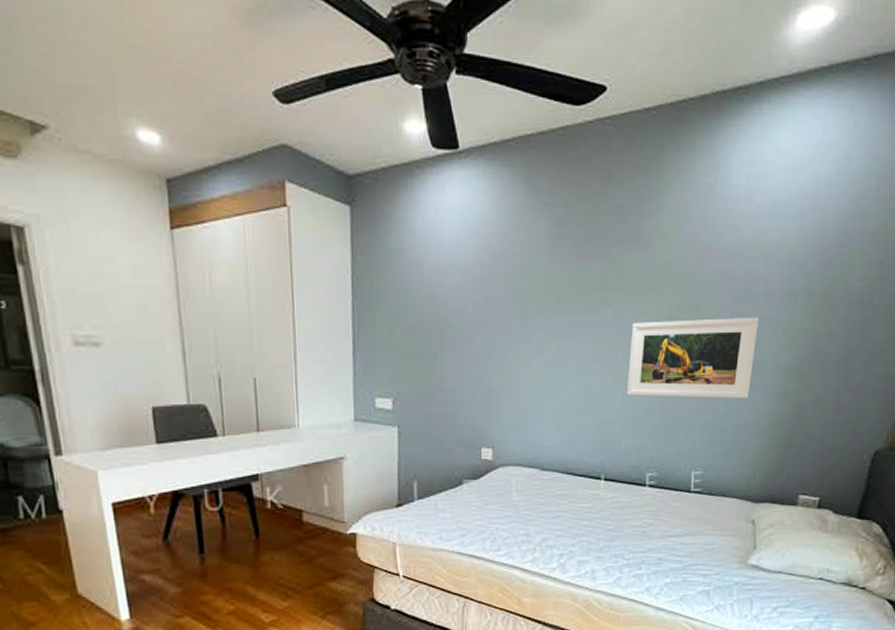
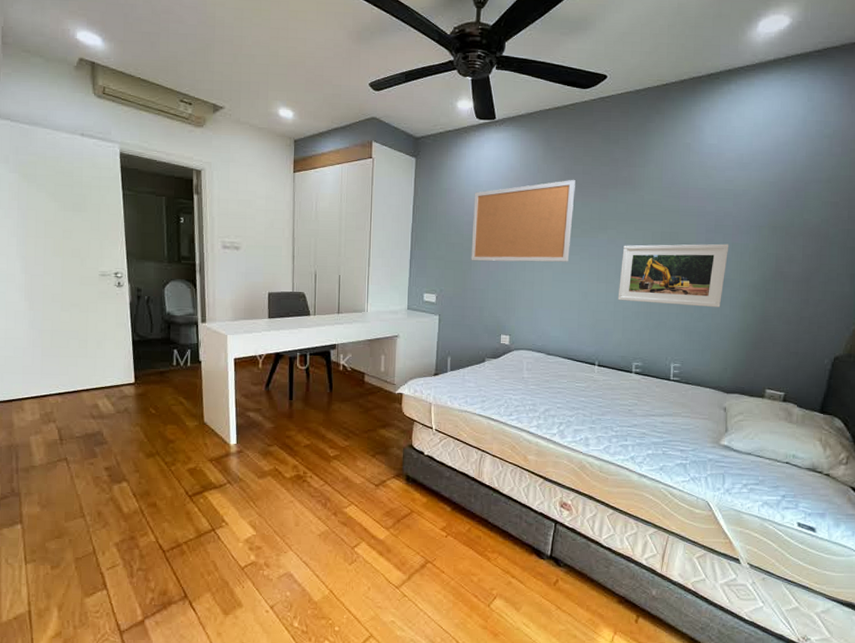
bulletin board: none [435,234,569,351] -> present [471,179,575,262]

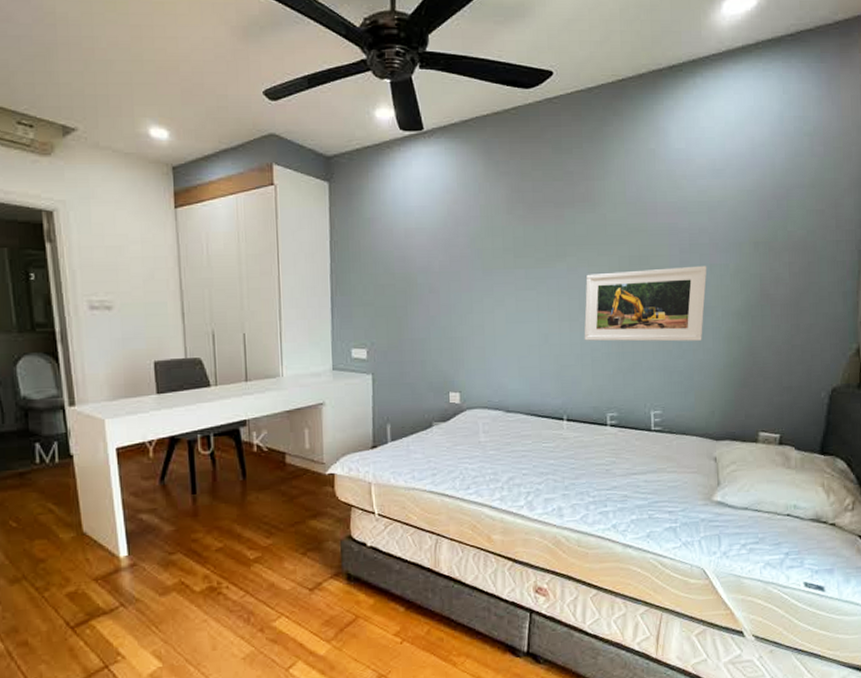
bulletin board: present [471,179,575,262] -> none [404,198,525,305]

